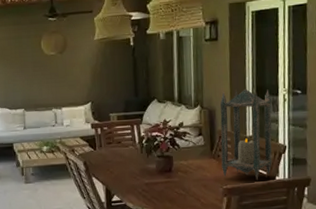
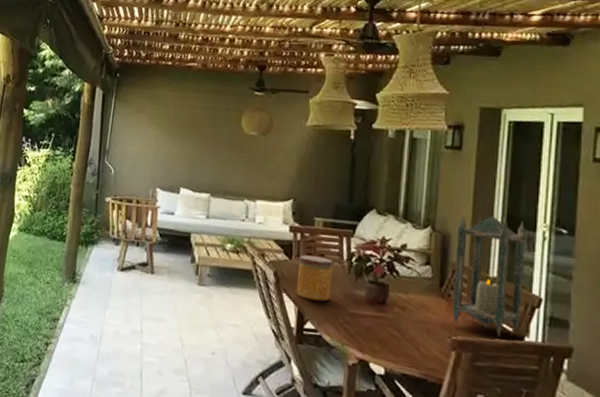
jar: none [102,144,130,179] -> present [296,255,333,302]

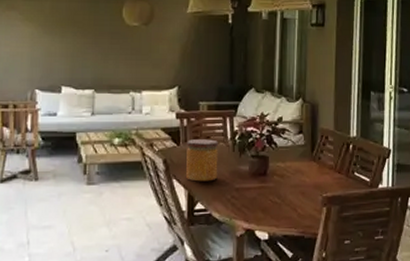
lantern: present [452,214,526,338] -> none [322,82,377,188]

